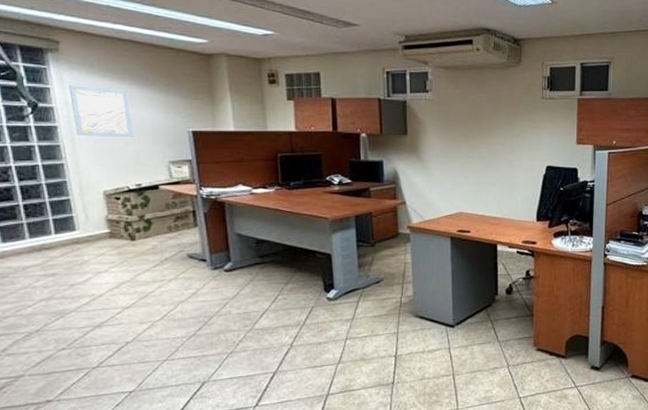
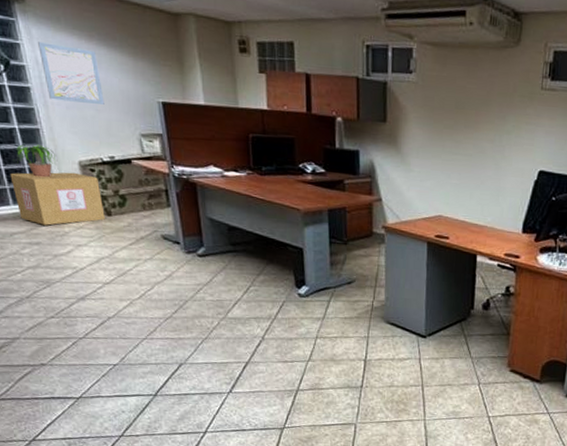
cardboard box: none [28,202,128,256] -> present [10,172,105,226]
potted plant: none [38,178,80,209] -> present [16,144,56,178]

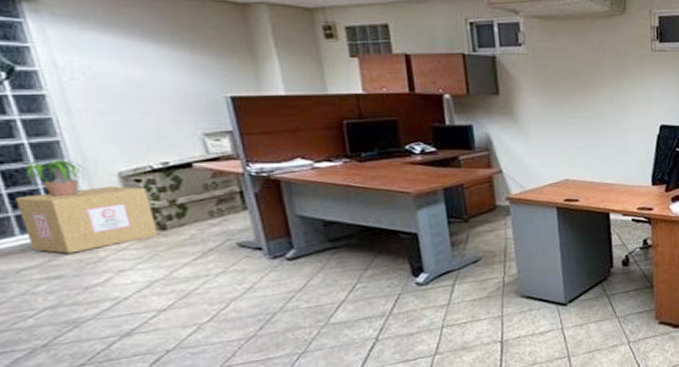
wall art: present [38,42,104,104] -> none [57,43,153,106]

